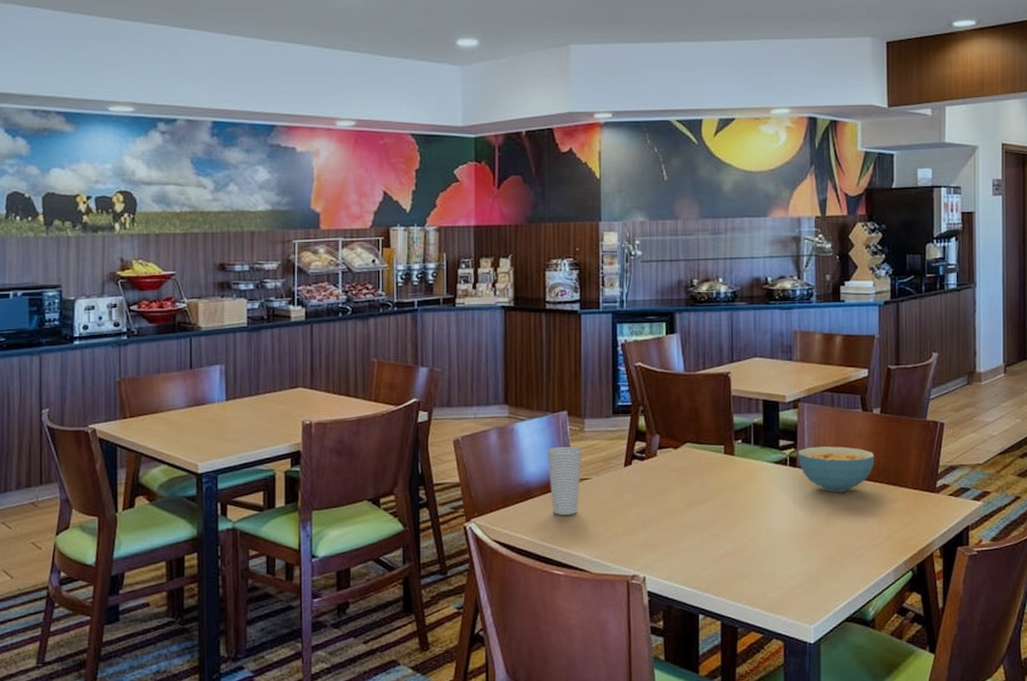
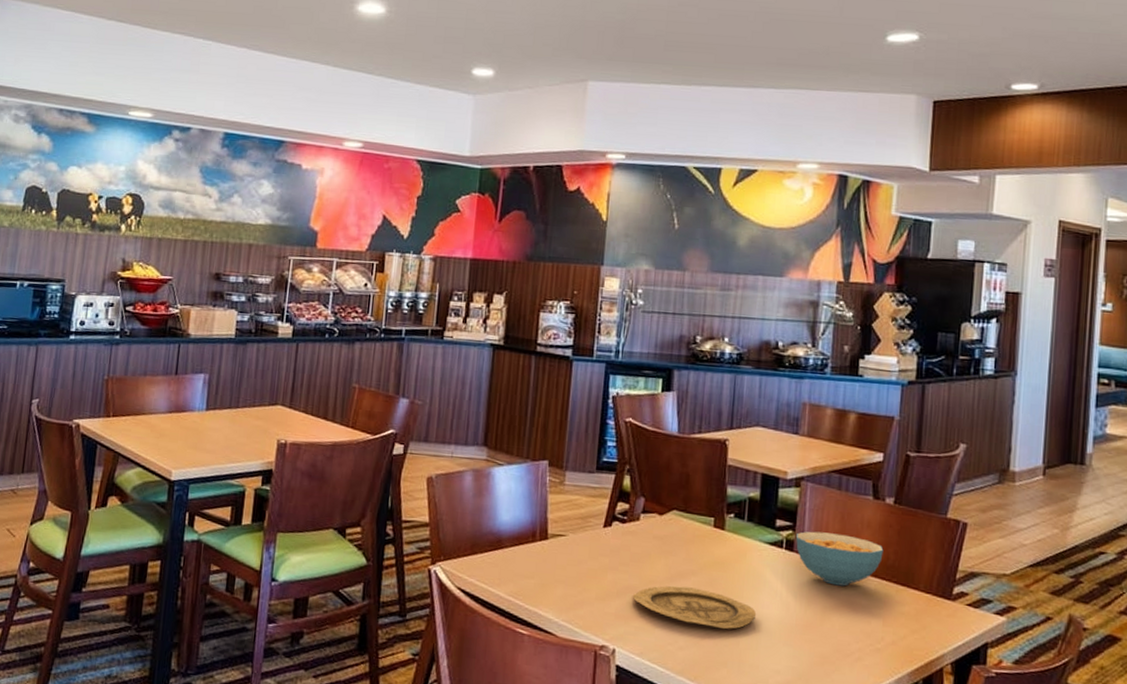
cup: present [547,446,582,515] -> none [522,497,561,572]
plate: none [656,511,769,546] -> present [632,585,757,630]

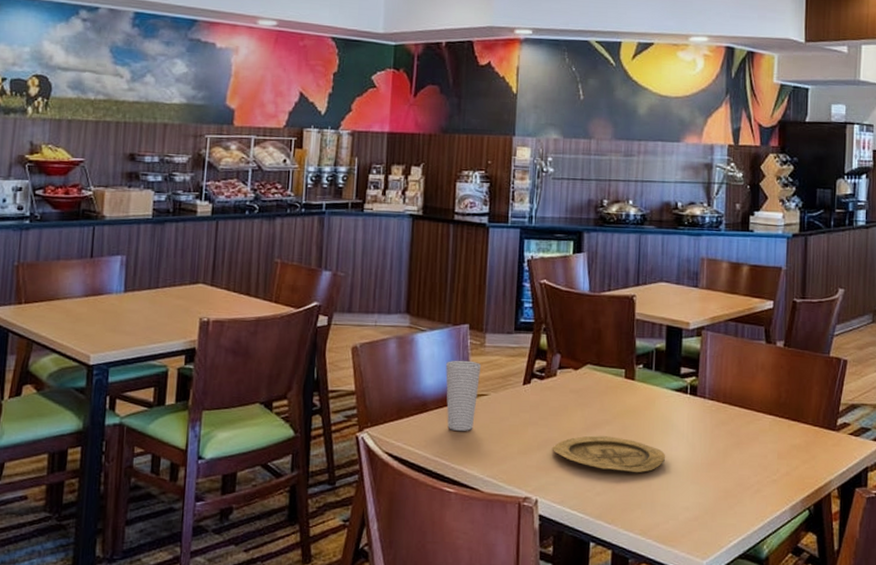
cup: none [522,497,561,572] -> present [445,360,482,431]
cereal bowl: present [796,531,884,587] -> none [699,376,776,425]

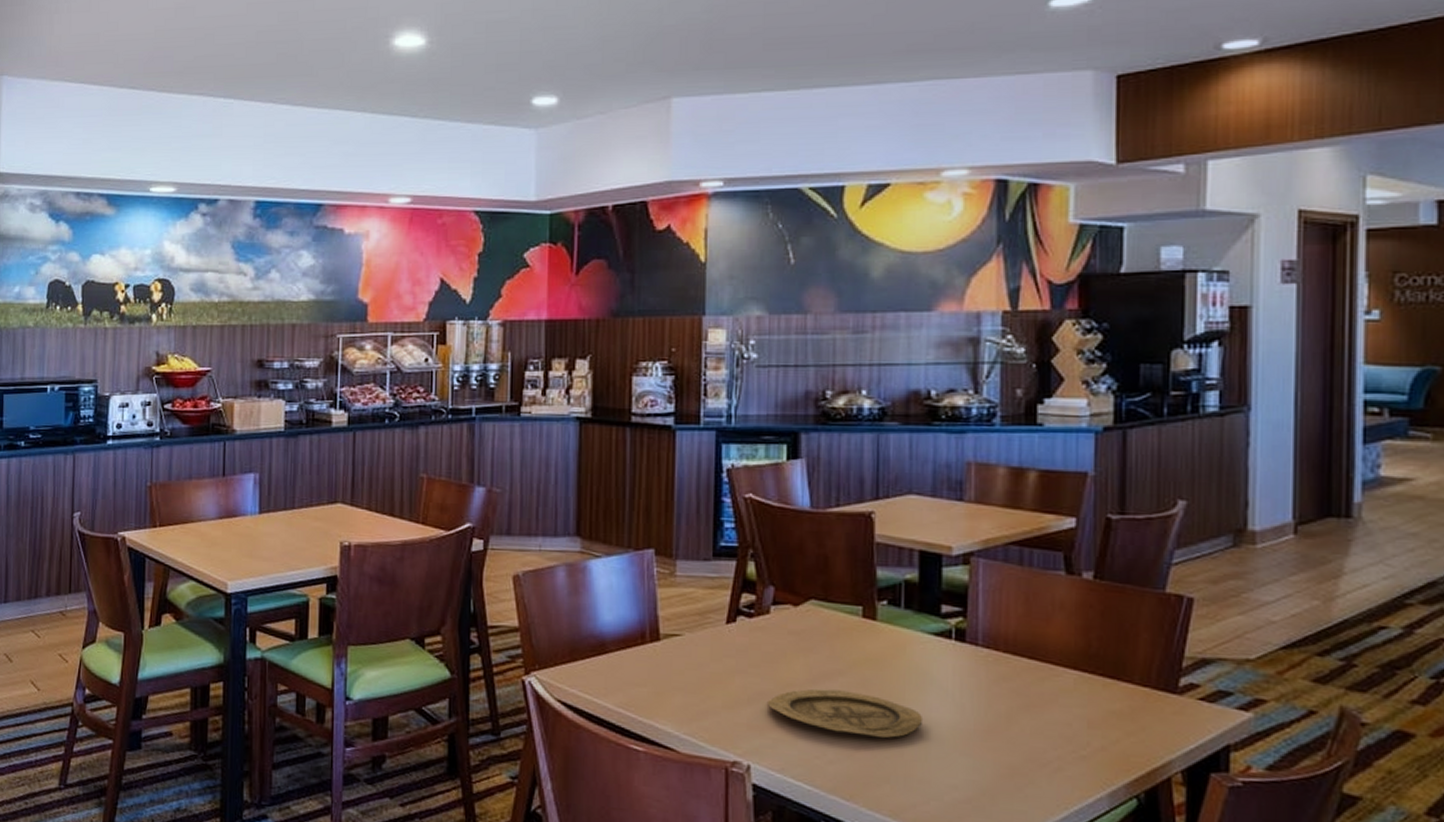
cup: present [445,360,482,431] -> none [627,592,672,678]

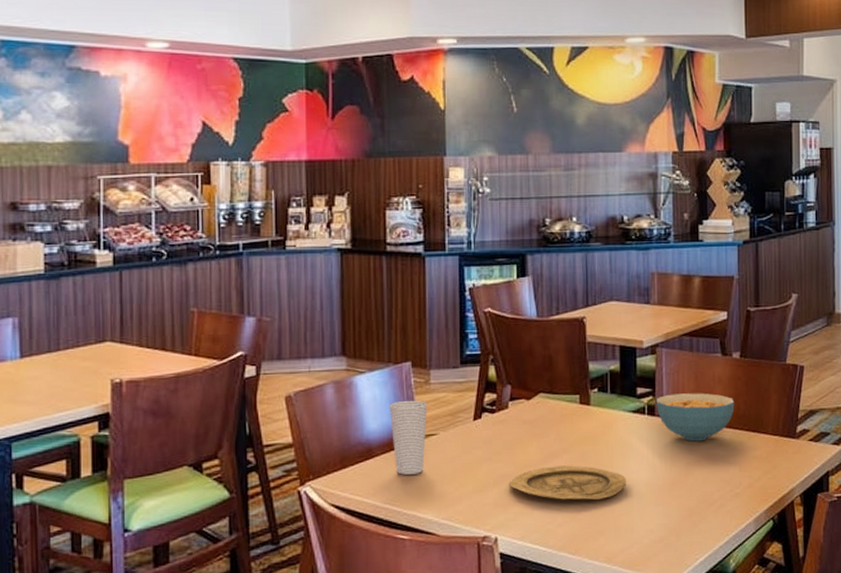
cup: none [627,592,672,678] -> present [390,400,428,475]
cereal bowl: none [968,617,1083,682] -> present [657,393,735,442]

